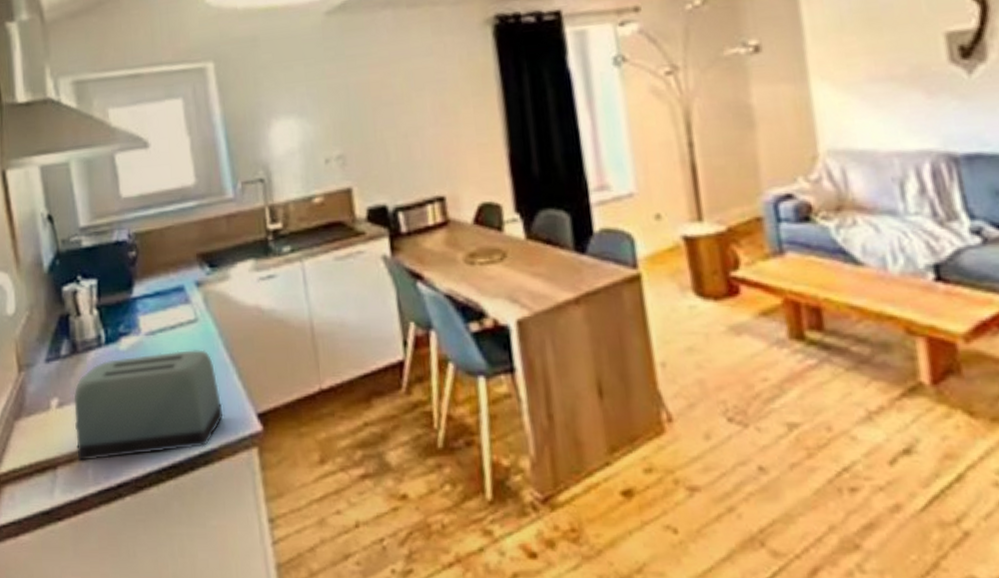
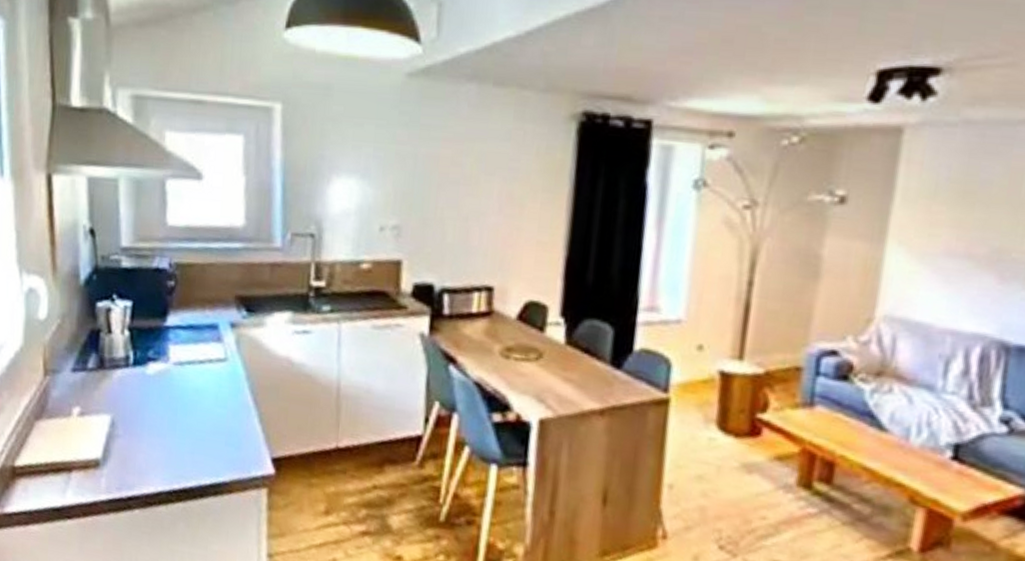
toaster: present [73,349,224,461] -> none [93,381,240,479]

